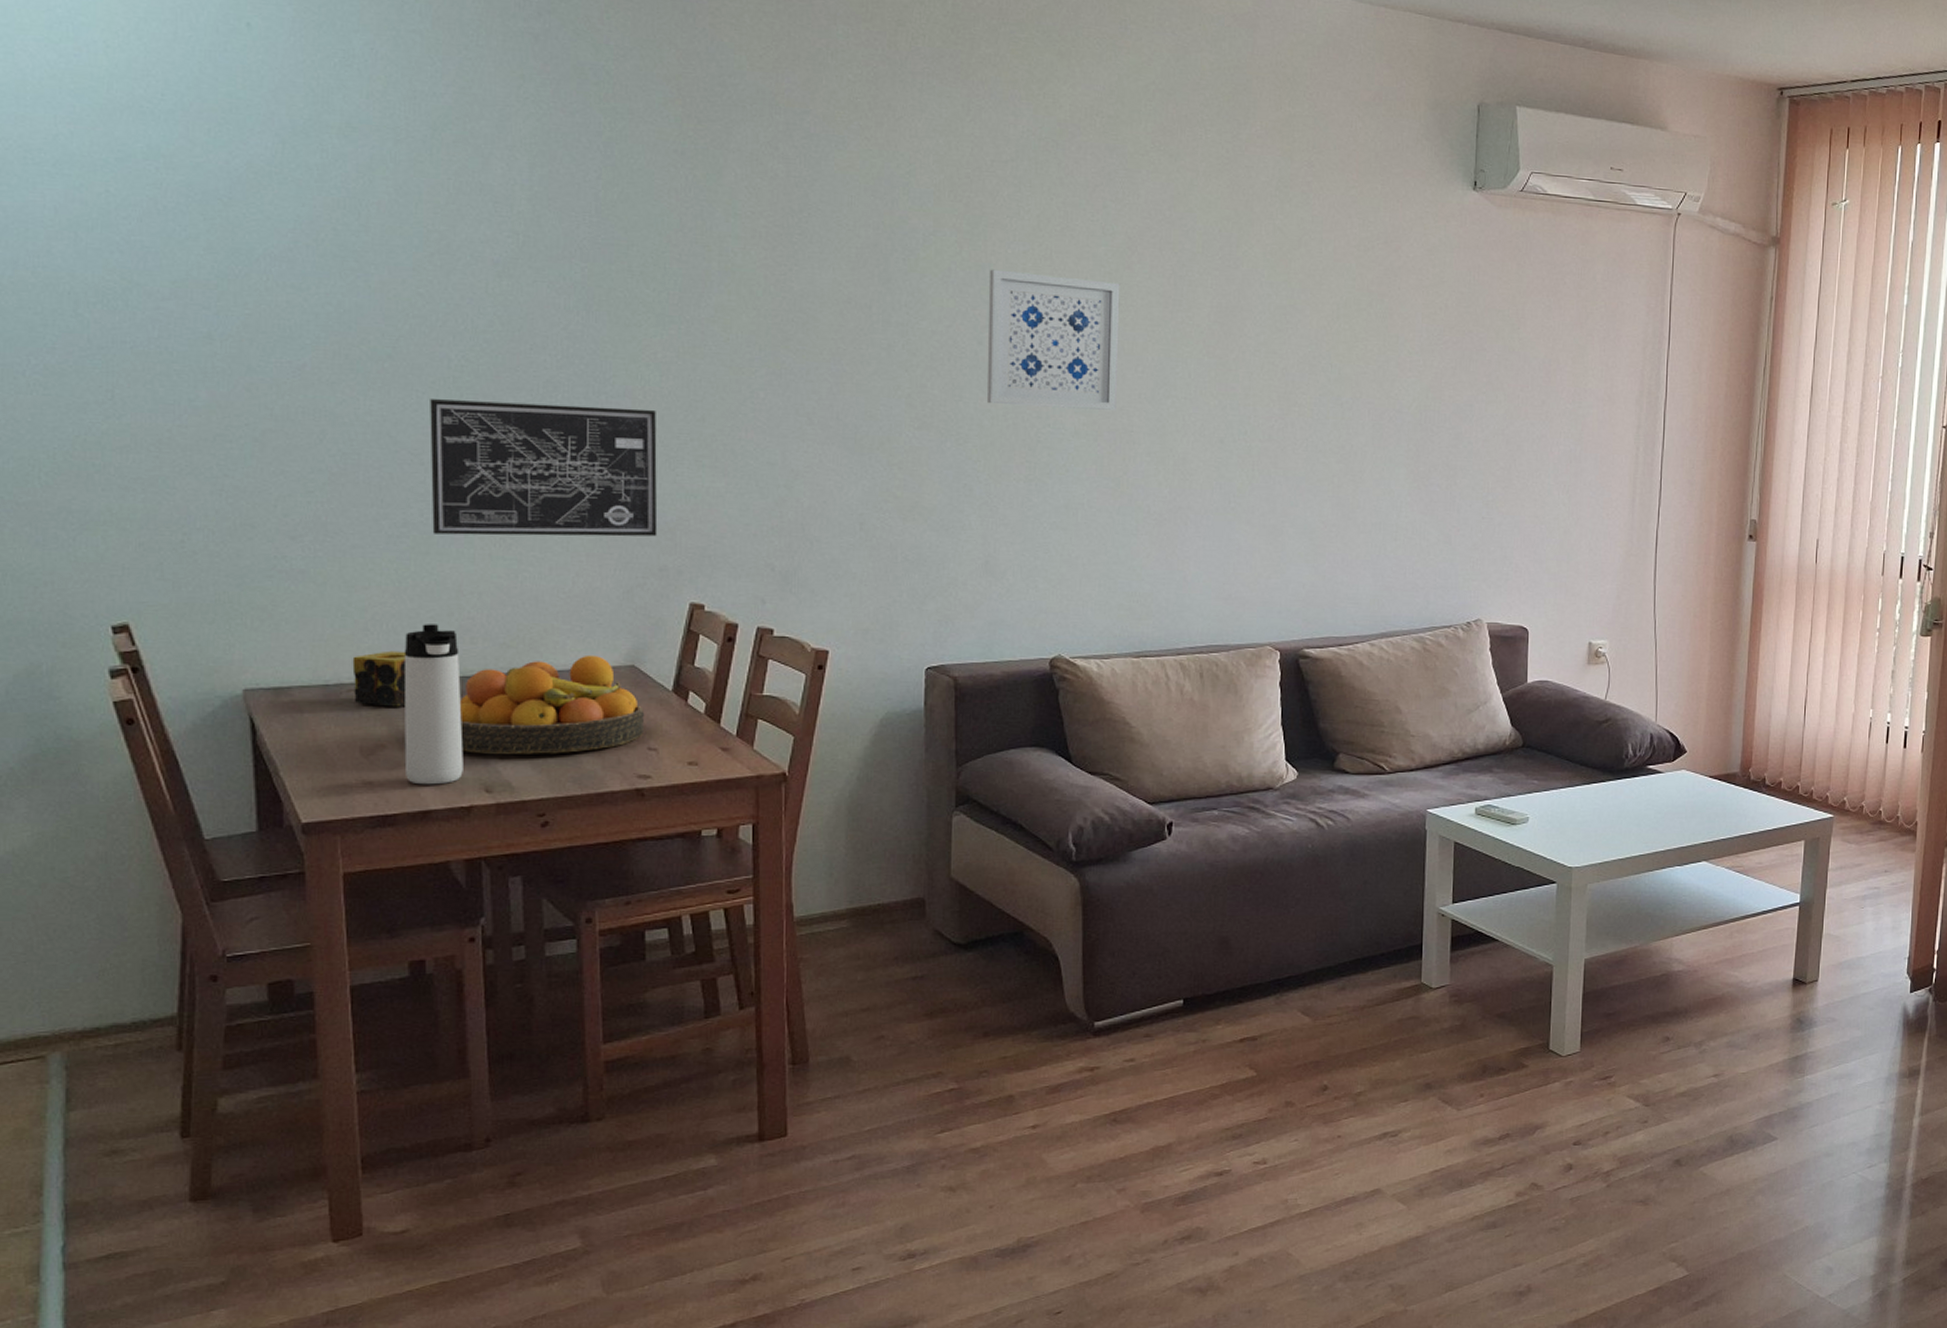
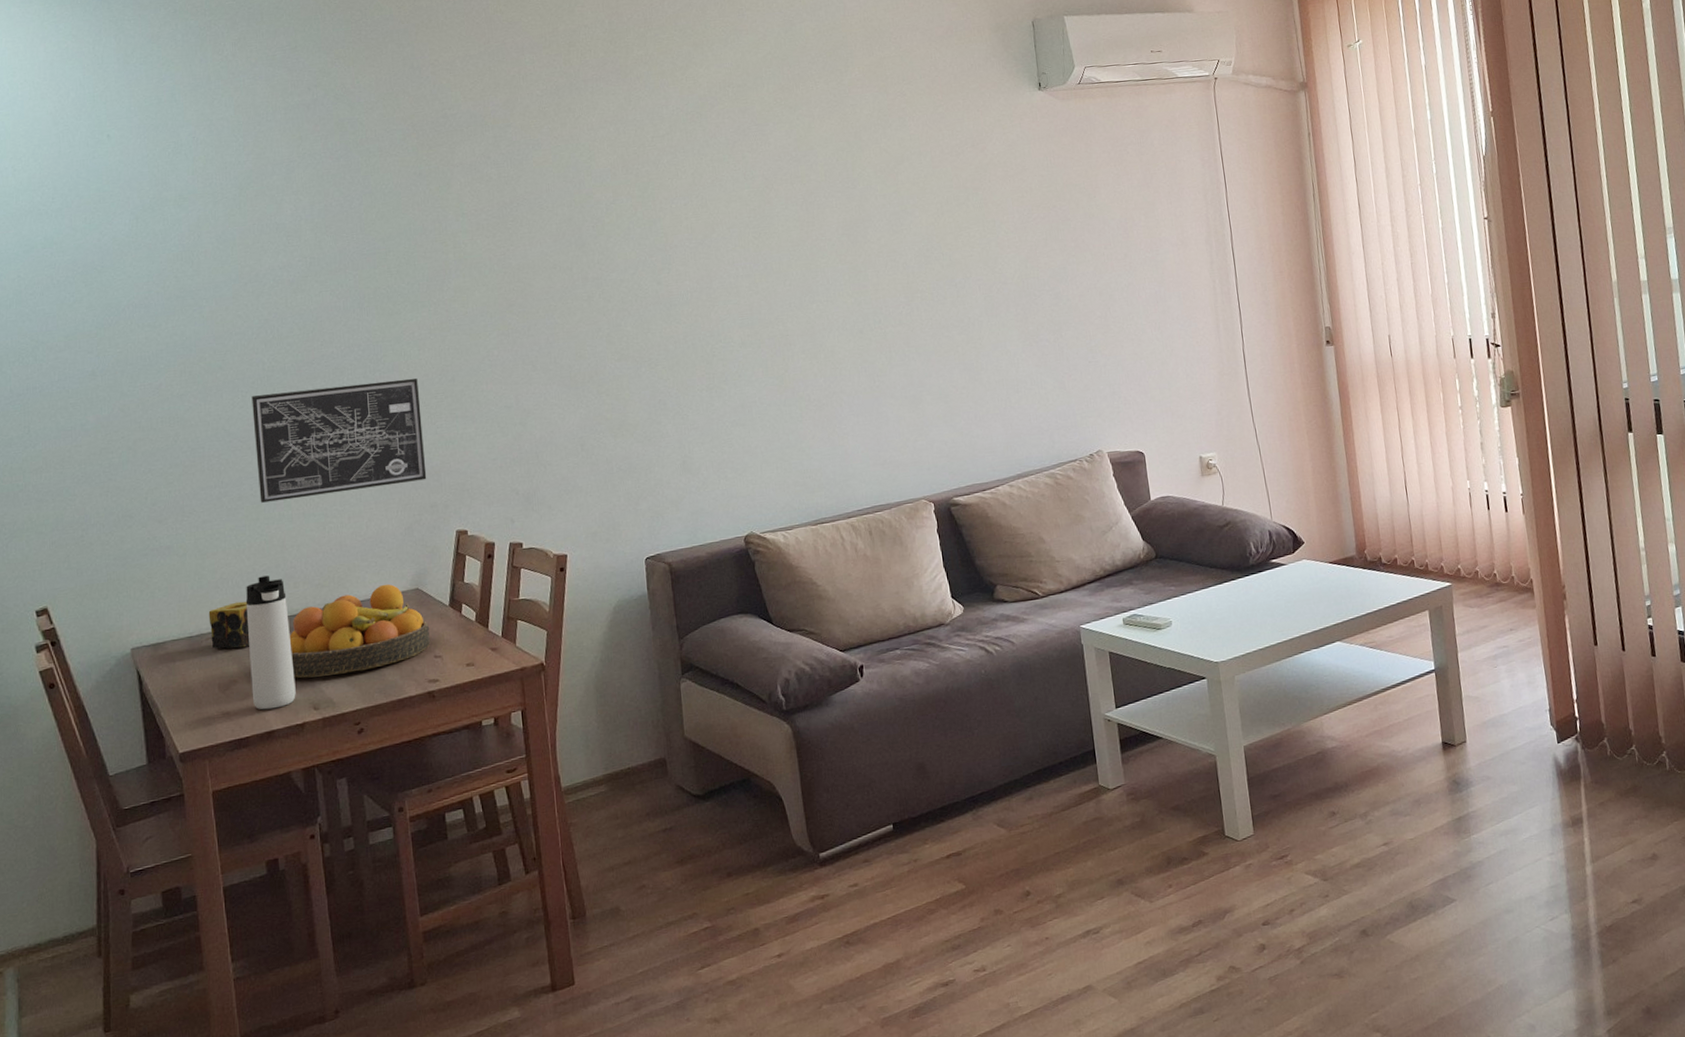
wall art: present [986,269,1120,412] -> none [659,216,773,331]

